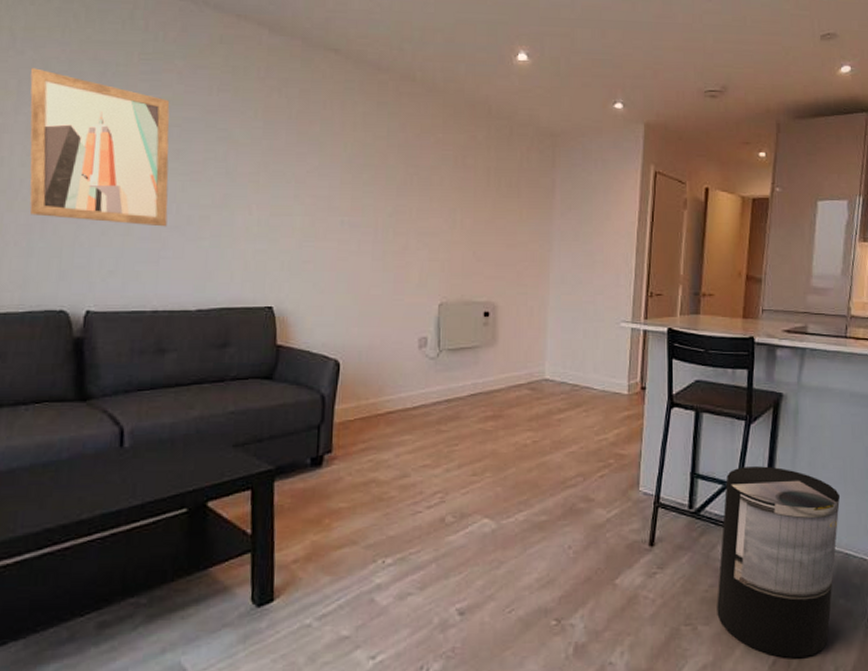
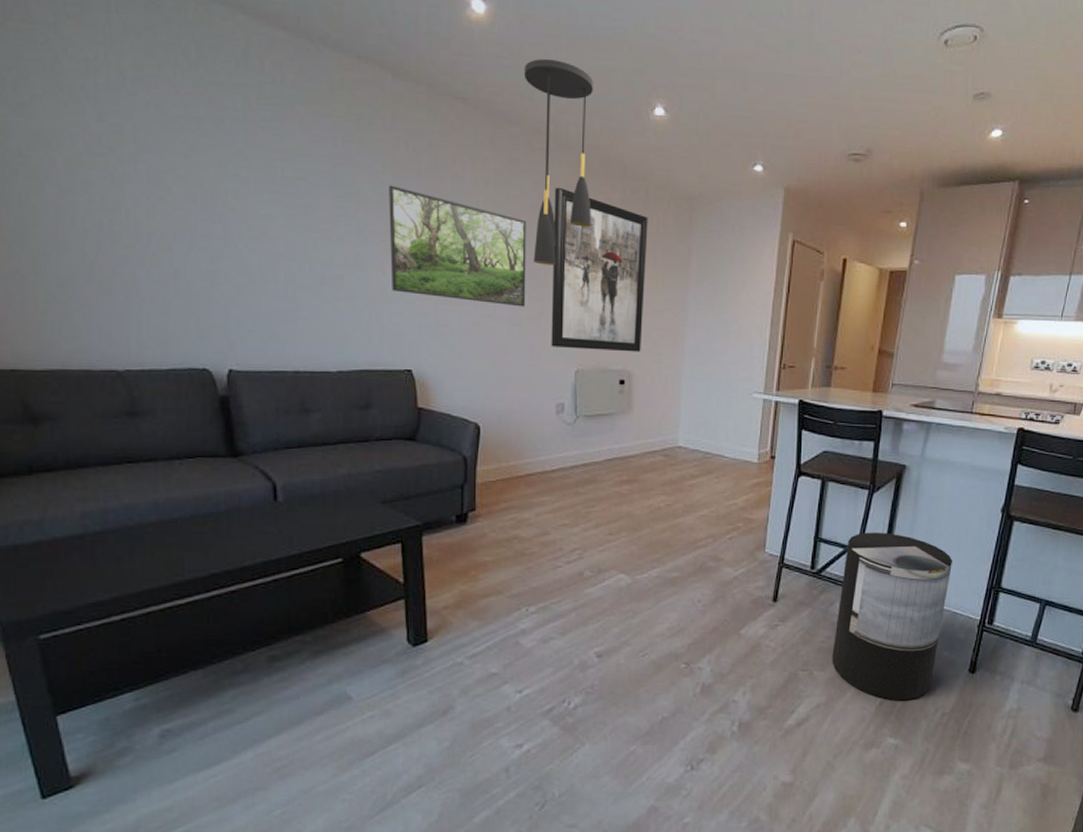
wall art: present [29,68,170,227] -> none [146,111,301,286]
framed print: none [257,129,393,242] -> present [389,185,527,307]
pendant light: none [394,14,460,201] -> present [525,59,594,265]
wall art: none [415,127,512,284] -> present [551,187,648,352]

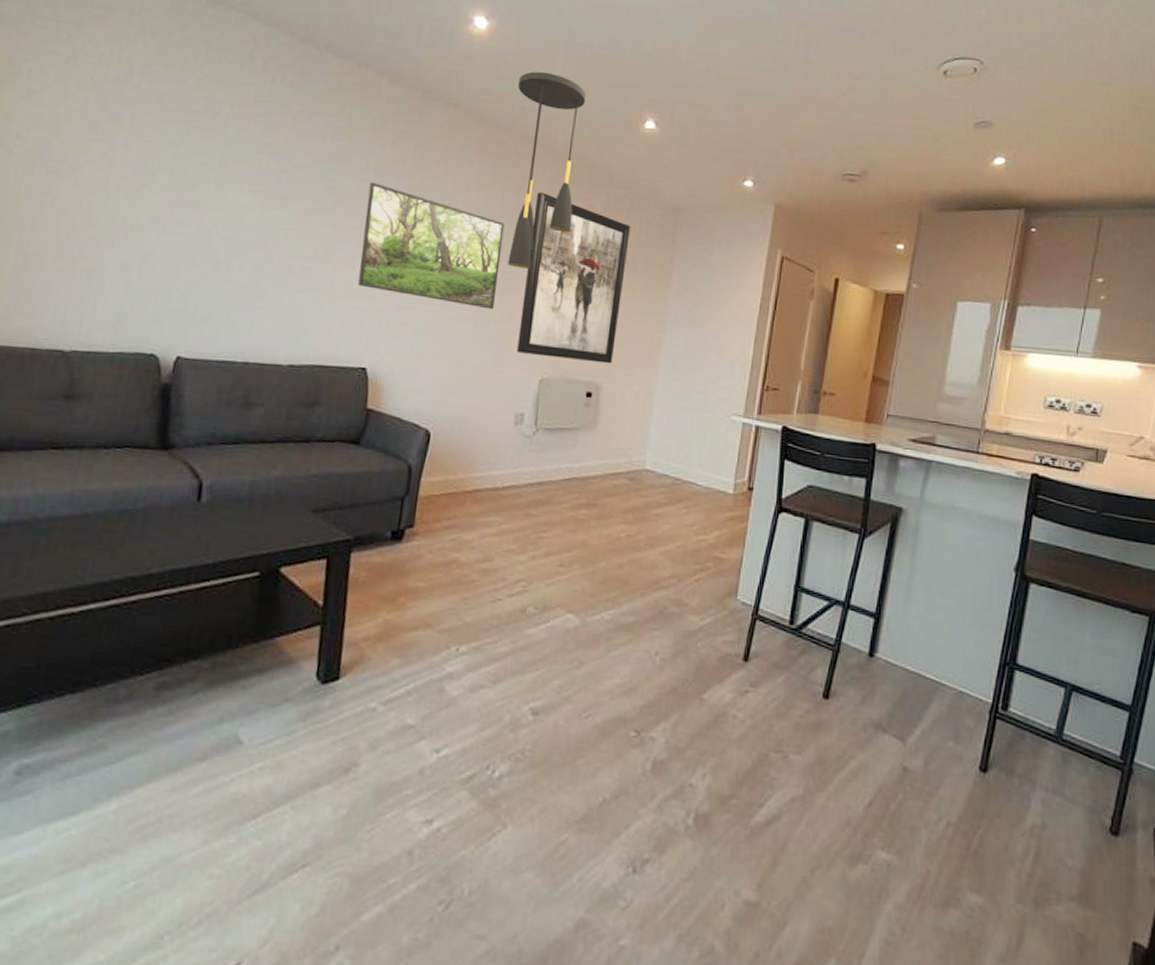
trash can: present [832,532,953,701] -> none [811,584,959,803]

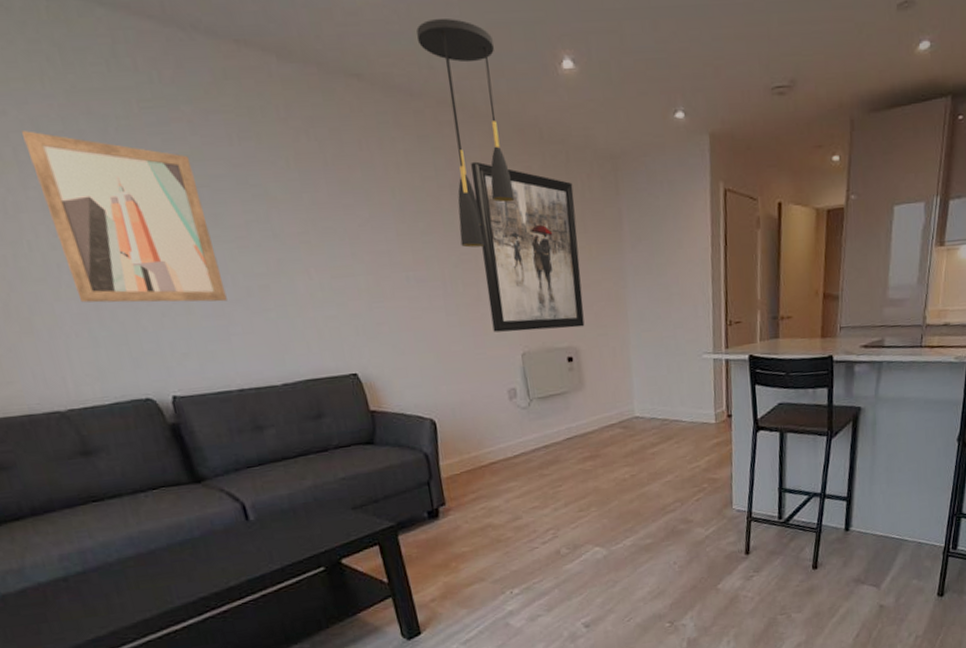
wall art: none [130,103,282,276] -> present [22,131,228,303]
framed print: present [358,182,505,310] -> none [297,181,460,295]

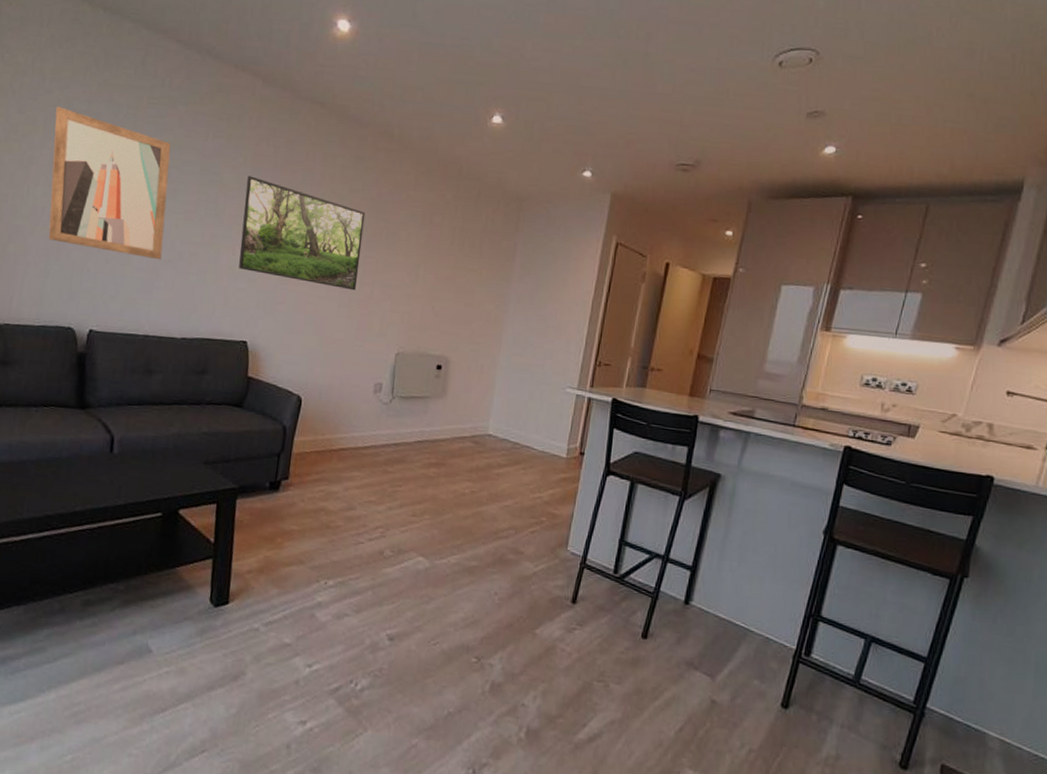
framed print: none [297,181,460,295] -> present [238,176,366,291]
pendant light: present [416,19,515,248] -> none [368,71,439,254]
wall art: present [471,161,585,332] -> none [376,183,478,340]

